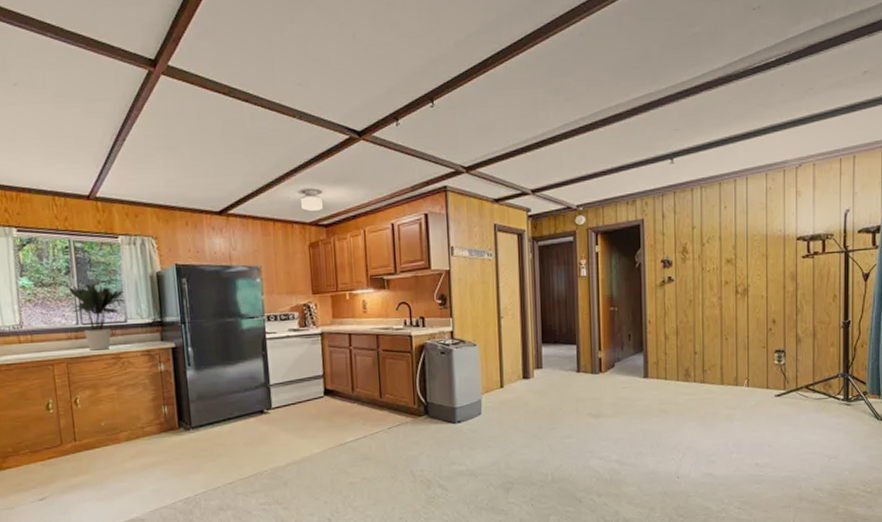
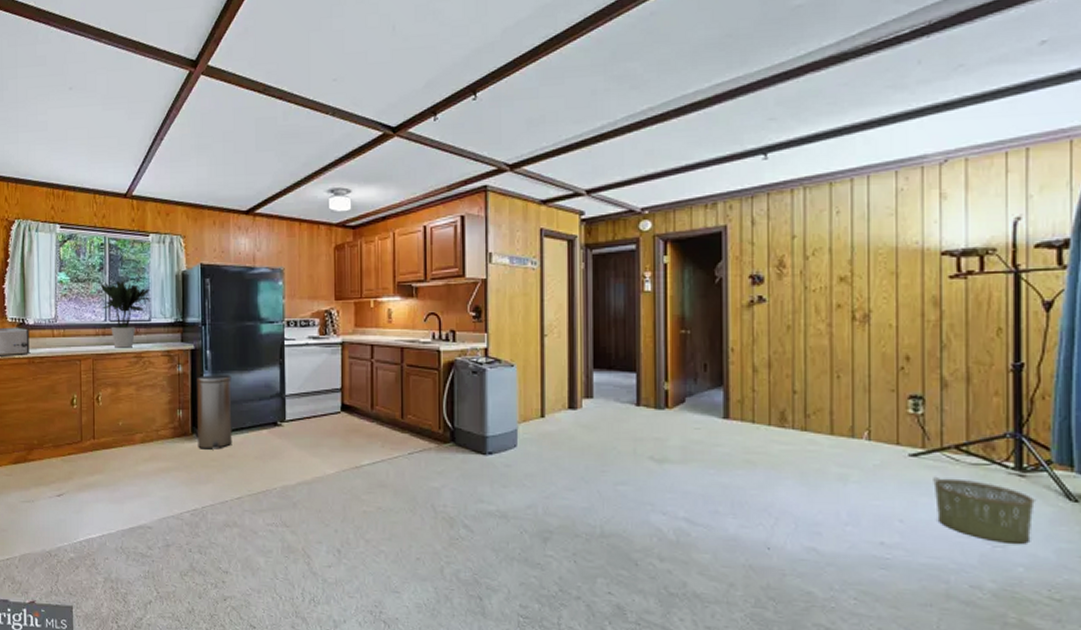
pedal bin: none [180,369,221,442] -> present [197,375,232,450]
basket: none [791,410,857,456] -> present [933,476,1037,545]

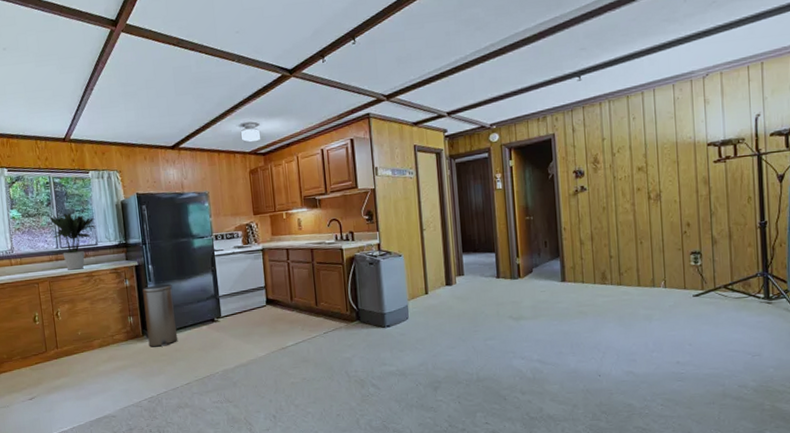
basket: present [933,476,1037,545] -> none [710,309,780,353]

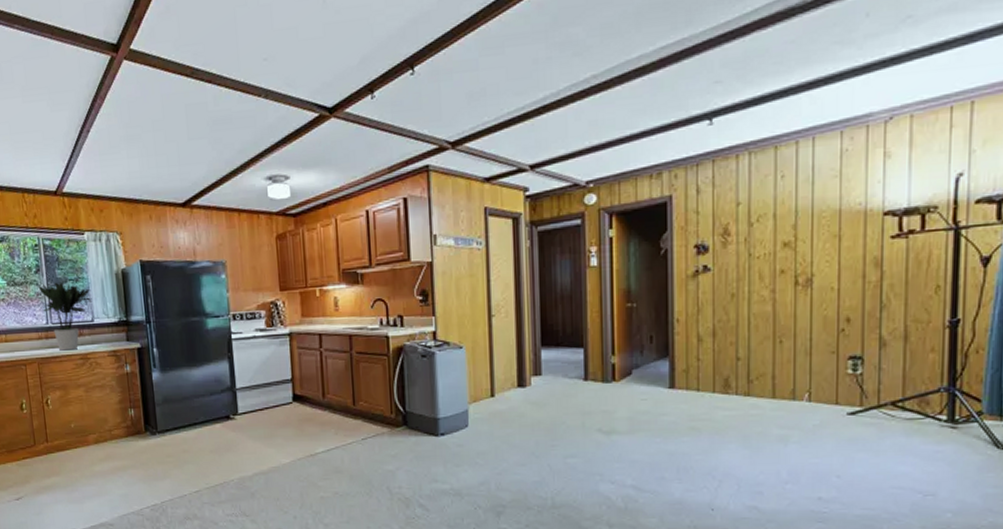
pedal bin: present [142,284,178,347] -> none [146,371,187,446]

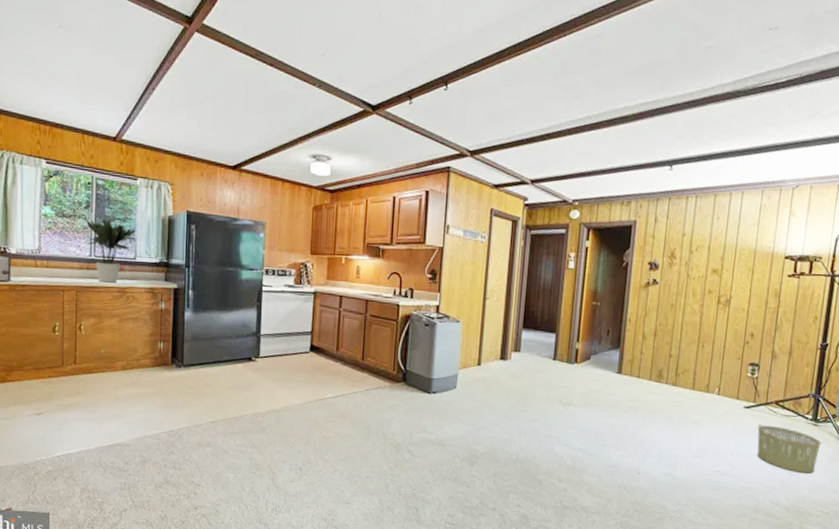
basket: none [869,432,967,493] -> present [757,423,823,474]

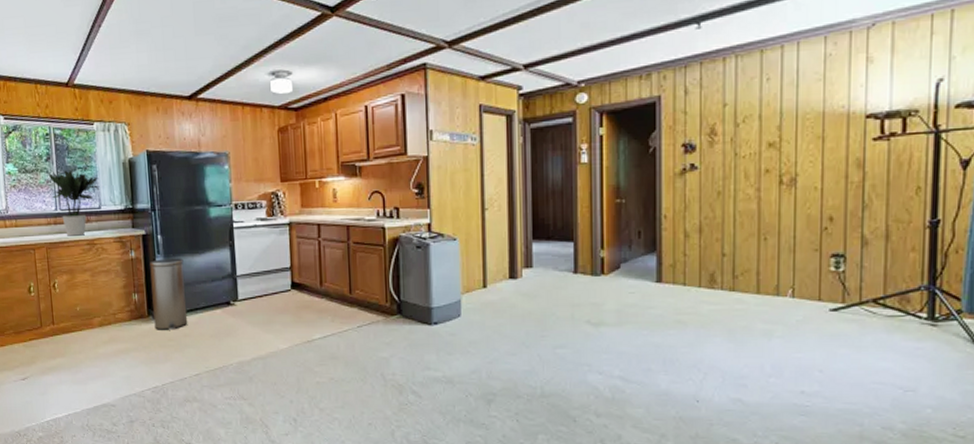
pedal bin: none [177,312,212,379] -> present [150,258,188,330]
basket: present [757,423,823,474] -> none [851,328,947,389]

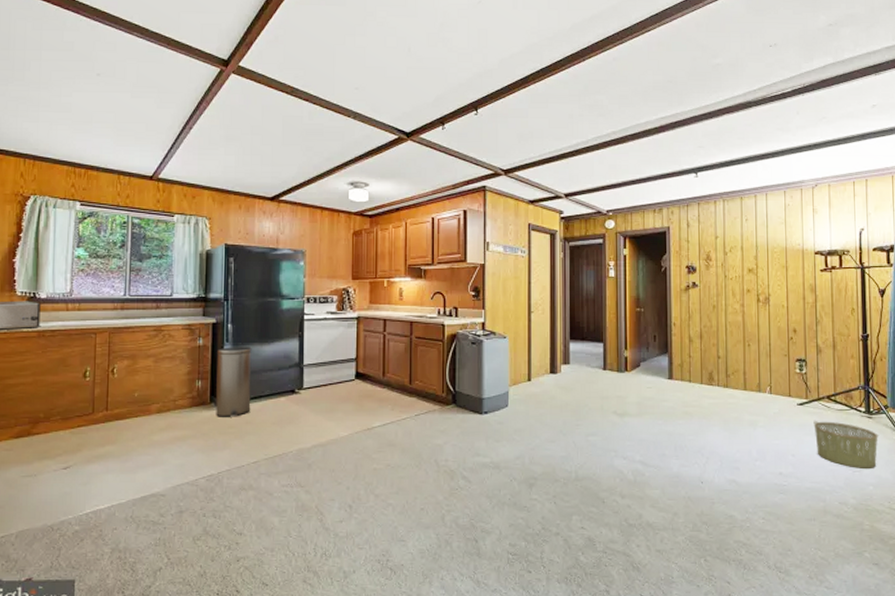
potted plant: present [48,169,99,236] -> none [120,257,172,322]
basket: none [851,328,947,389] -> present [813,420,880,470]

